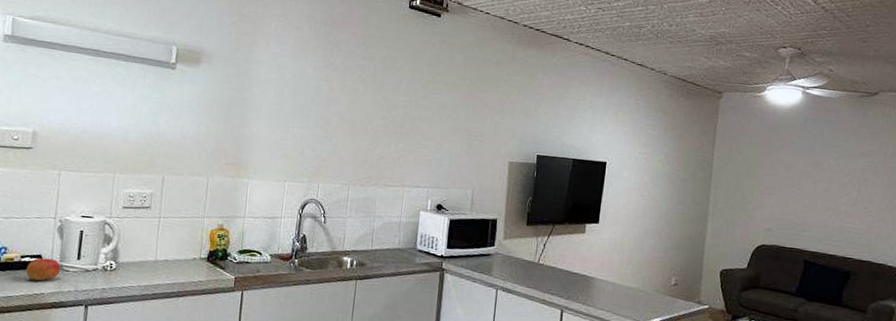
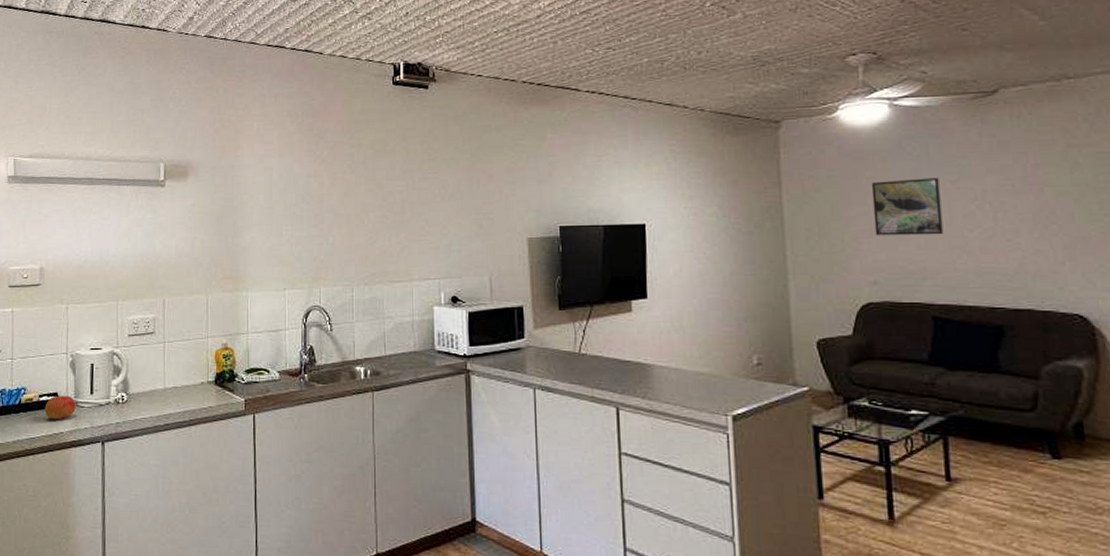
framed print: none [775,151,827,199] -> present [871,178,944,236]

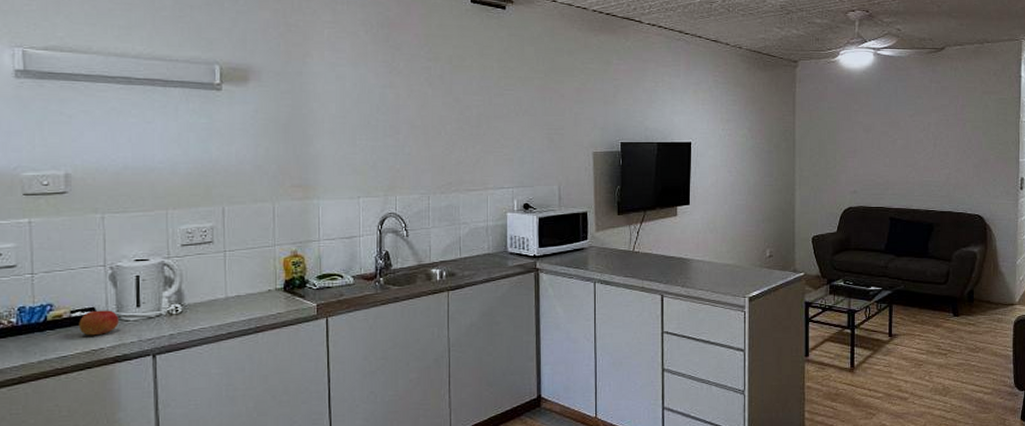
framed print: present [871,178,944,236] -> none [857,112,902,156]

